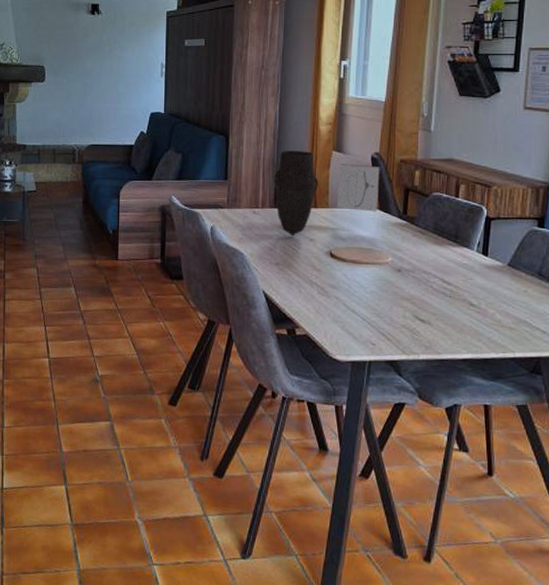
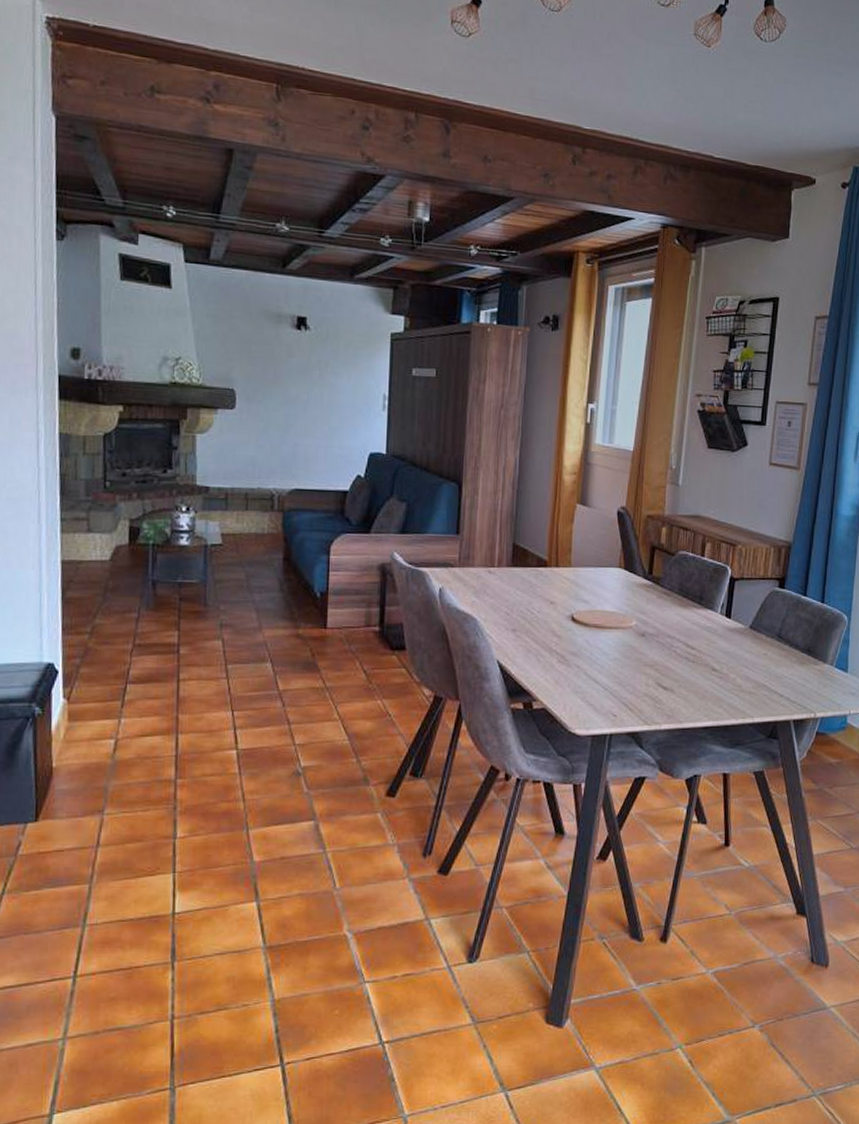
vase: present [274,151,380,237] -> none [512,502,626,599]

